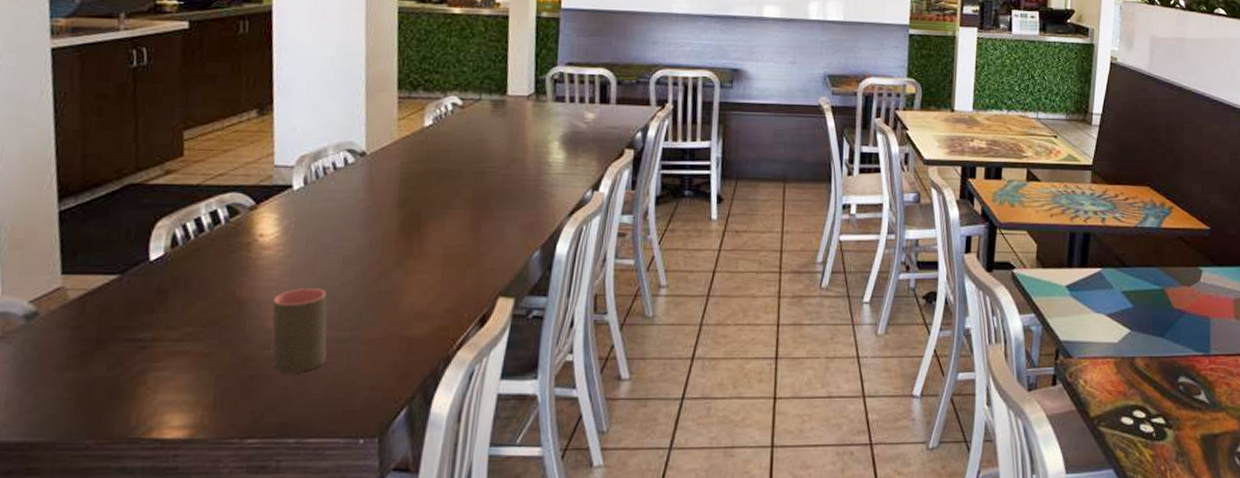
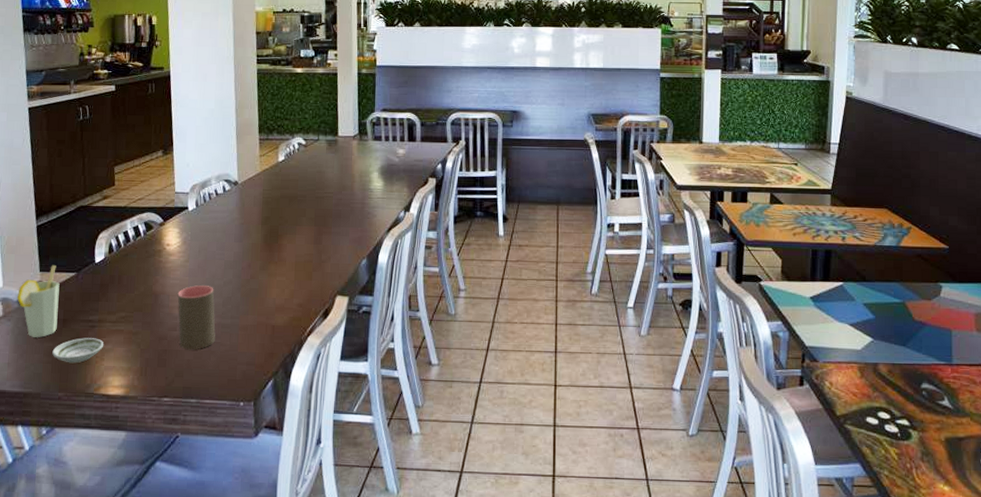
cup: none [22,264,93,365] -> present [16,264,60,337]
saucer: none [77,363,158,399] -> present [52,338,103,364]

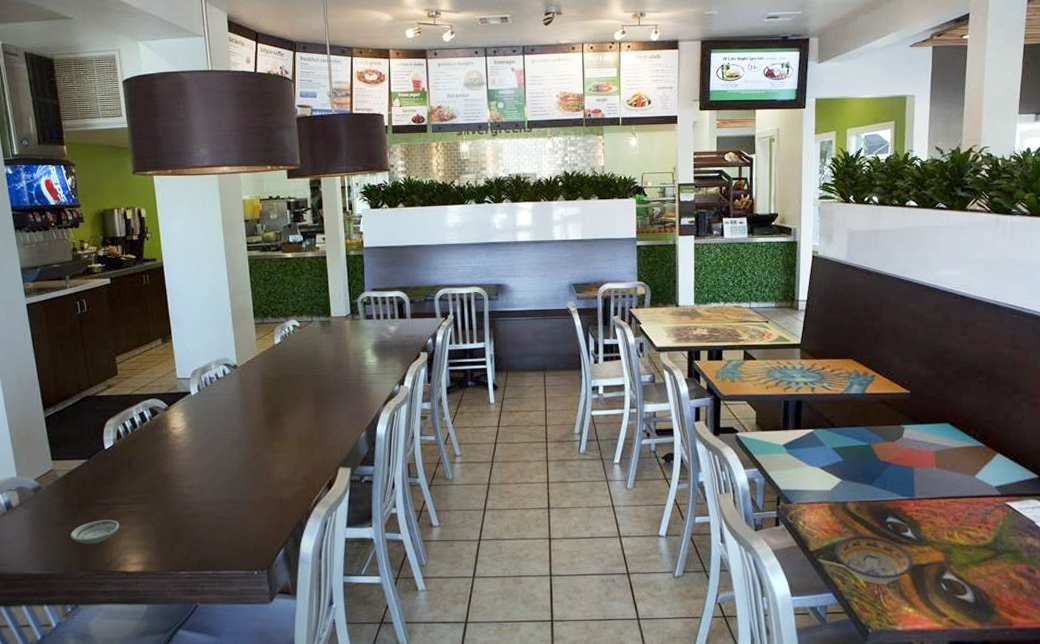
cup: present [16,264,60,337] -> none [31,453,73,522]
cup: present [177,285,216,350] -> none [187,465,226,526]
bowl: none [863,400,950,457] -> present [834,534,914,584]

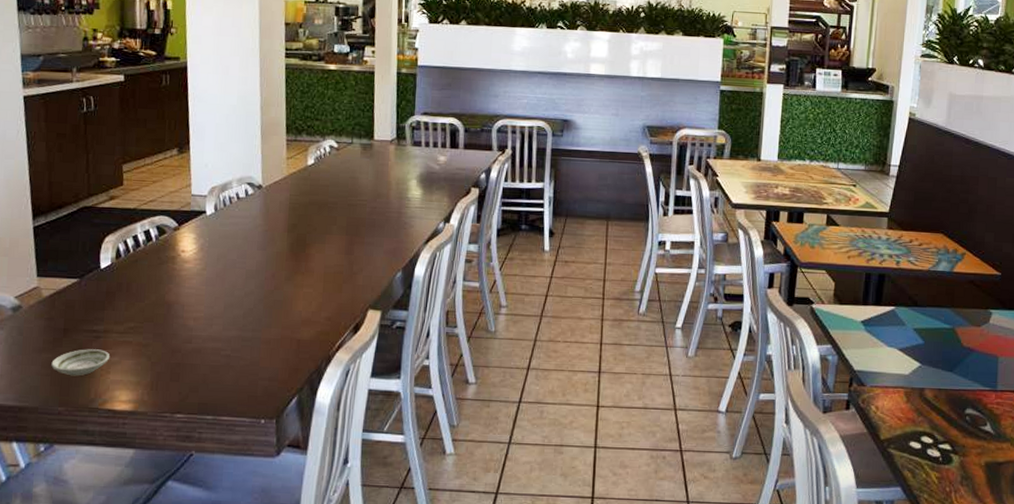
bowl: present [834,534,914,584] -> none [906,425,991,481]

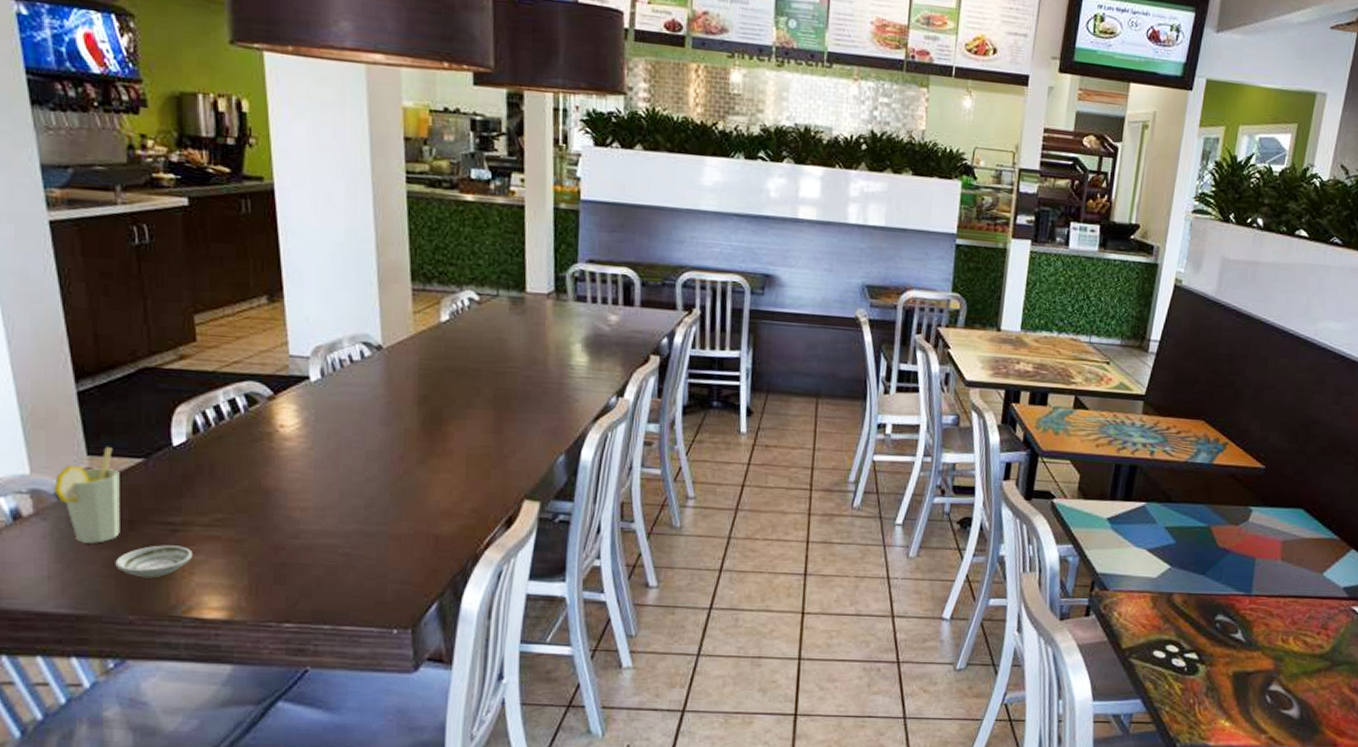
cup: none [10,269,60,348] -> present [53,446,120,543]

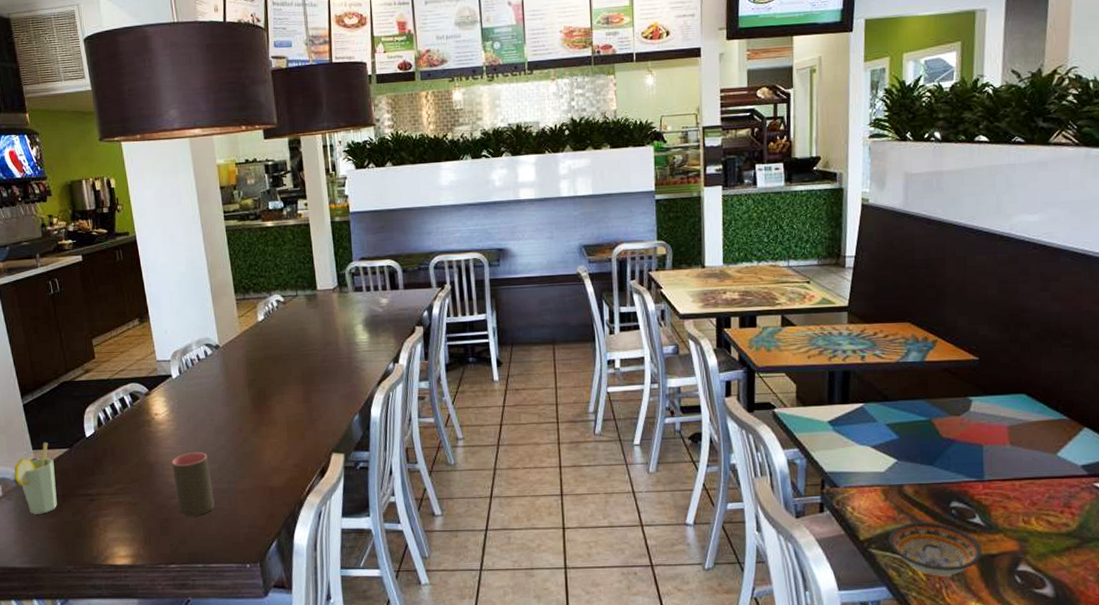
saucer: present [115,545,192,578] -> none [56,511,105,537]
cup: none [299,481,356,564] -> present [172,452,215,517]
bowl: none [1150,632,1239,692] -> present [888,521,982,576]

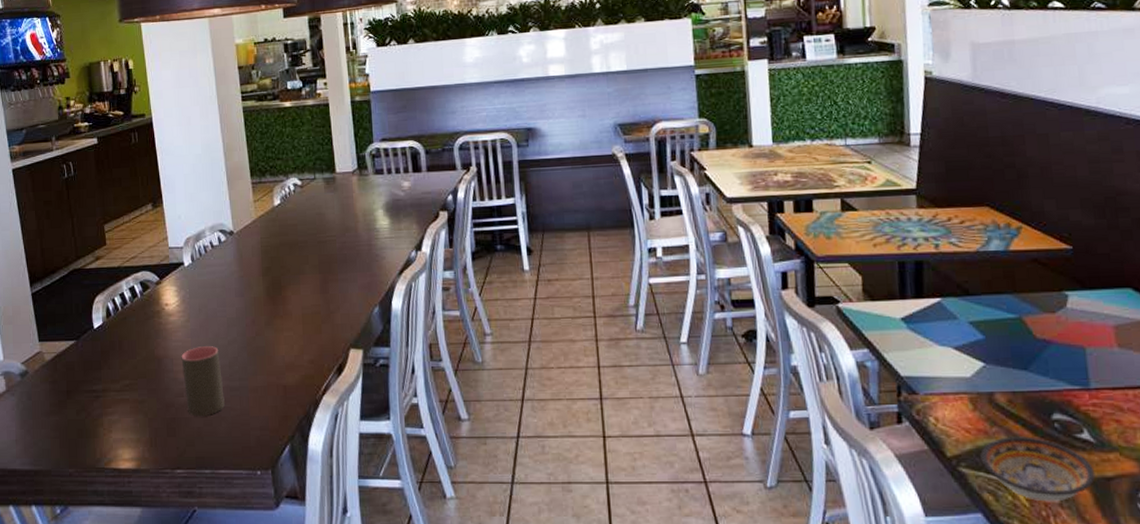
cup: present [13,442,57,514] -> none [18,333,61,411]

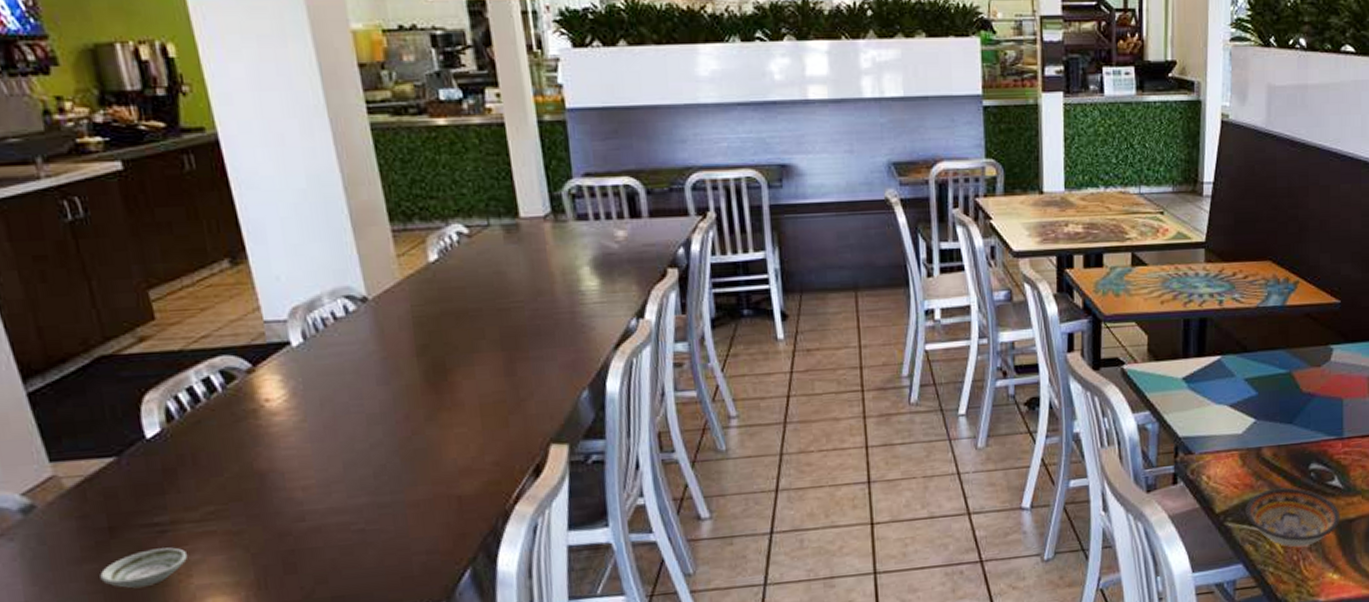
saucer: none [59,409,110,437] -> present [99,547,187,589]
cup: present [181,346,225,417] -> none [297,452,371,546]

